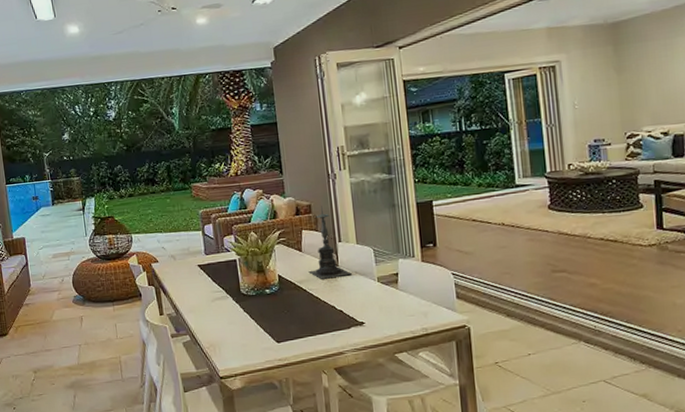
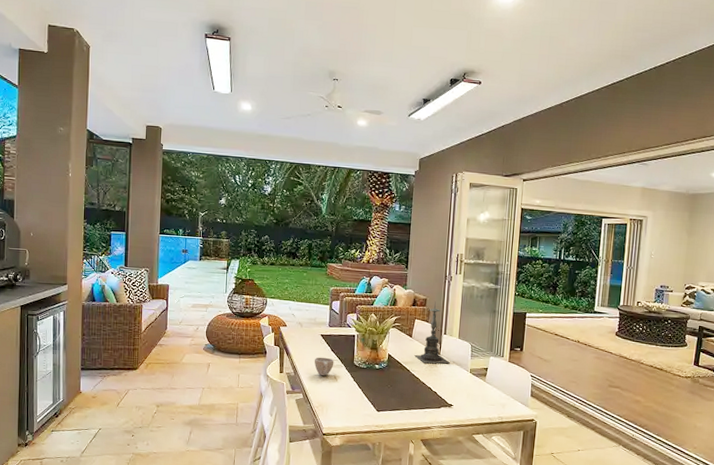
cup: none [195,290,219,312] -> present [314,357,334,376]

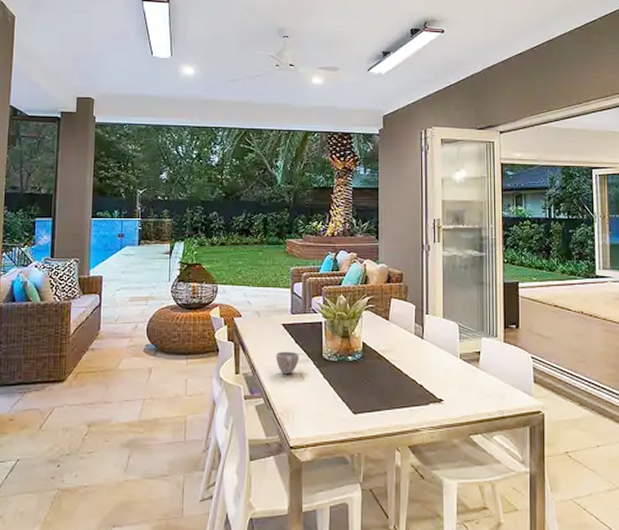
candle holder: present [414,301,451,364] -> none [393,276,437,351]

